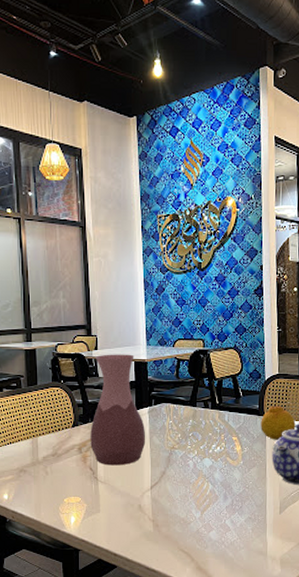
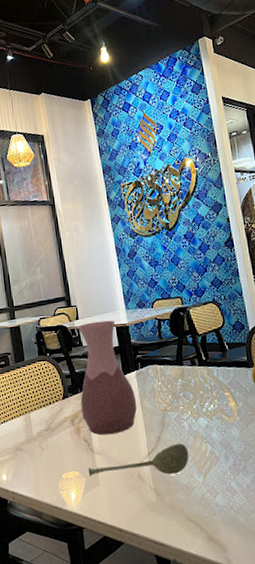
soupspoon: none [90,480,190,508] -> present [88,443,189,477]

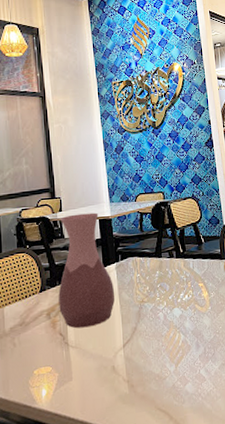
soupspoon: present [88,443,189,477] -> none [62,334,163,372]

